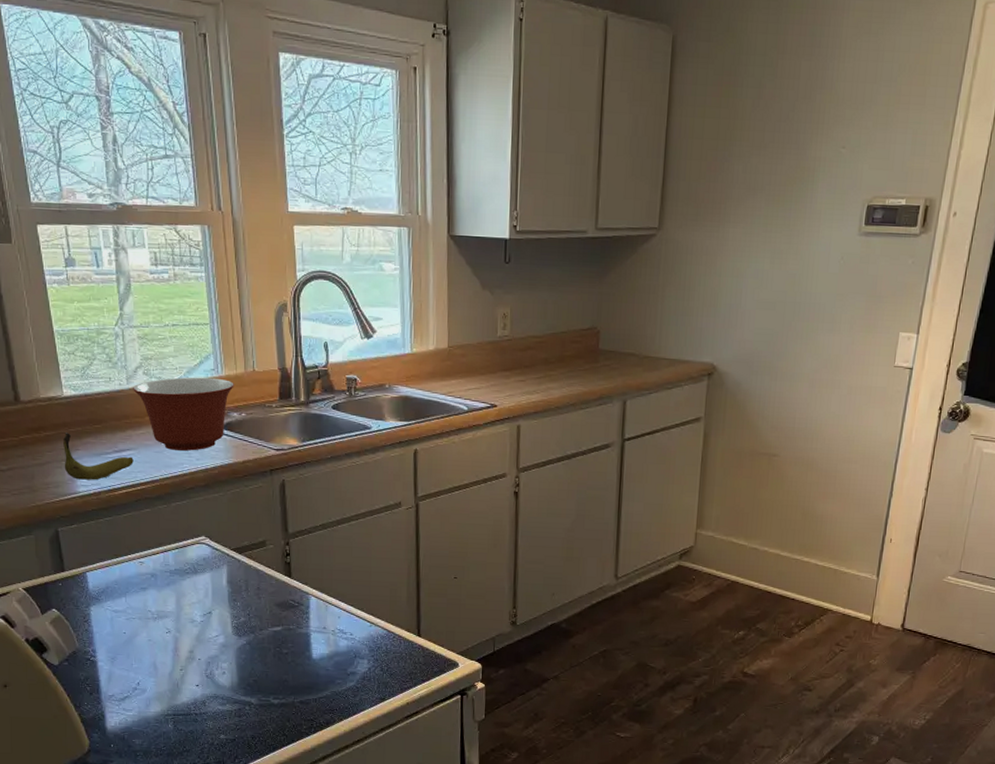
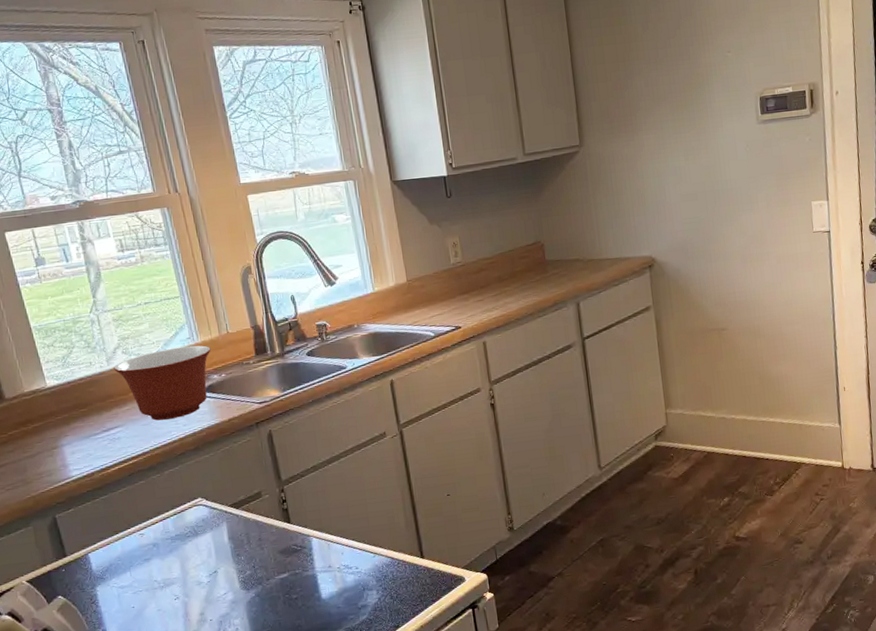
banana: present [62,433,134,480] -> none [51,421,123,465]

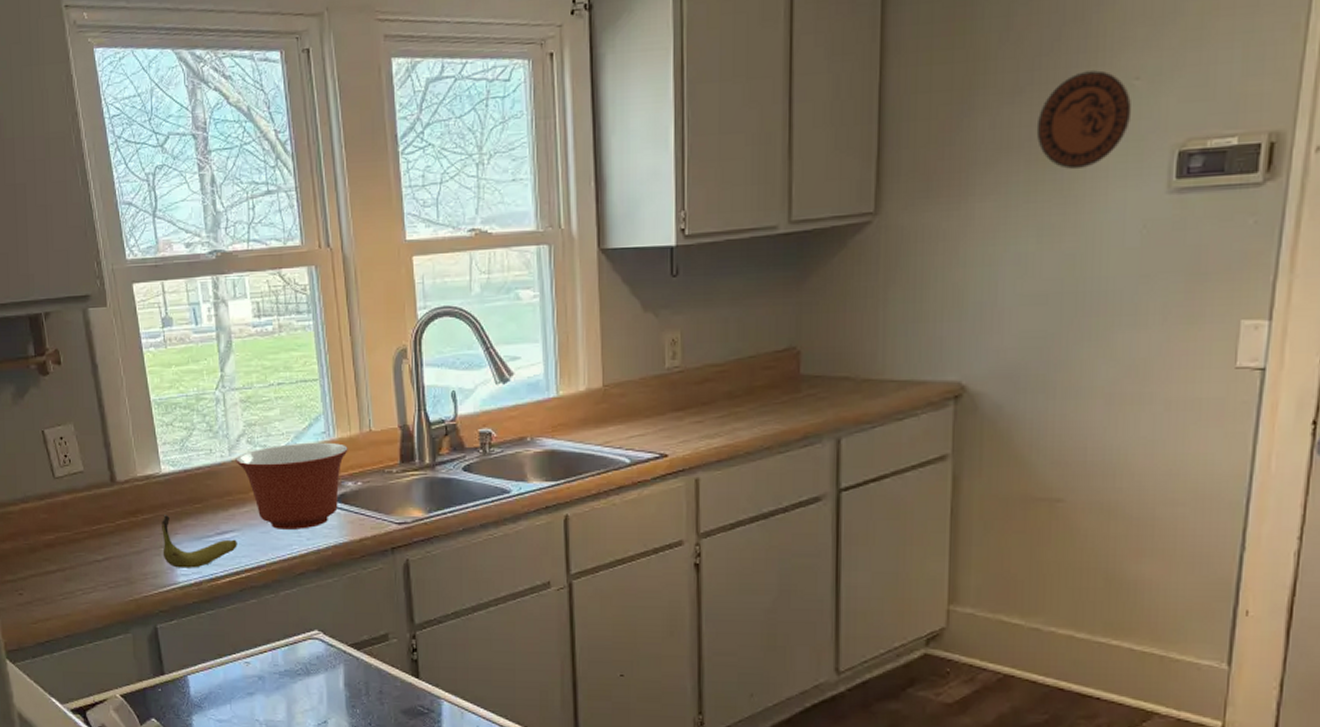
banana: none [51,421,123,465] -> present [161,515,237,568]
decorative plate: none [673,47,729,111] -> present [1036,70,1131,170]

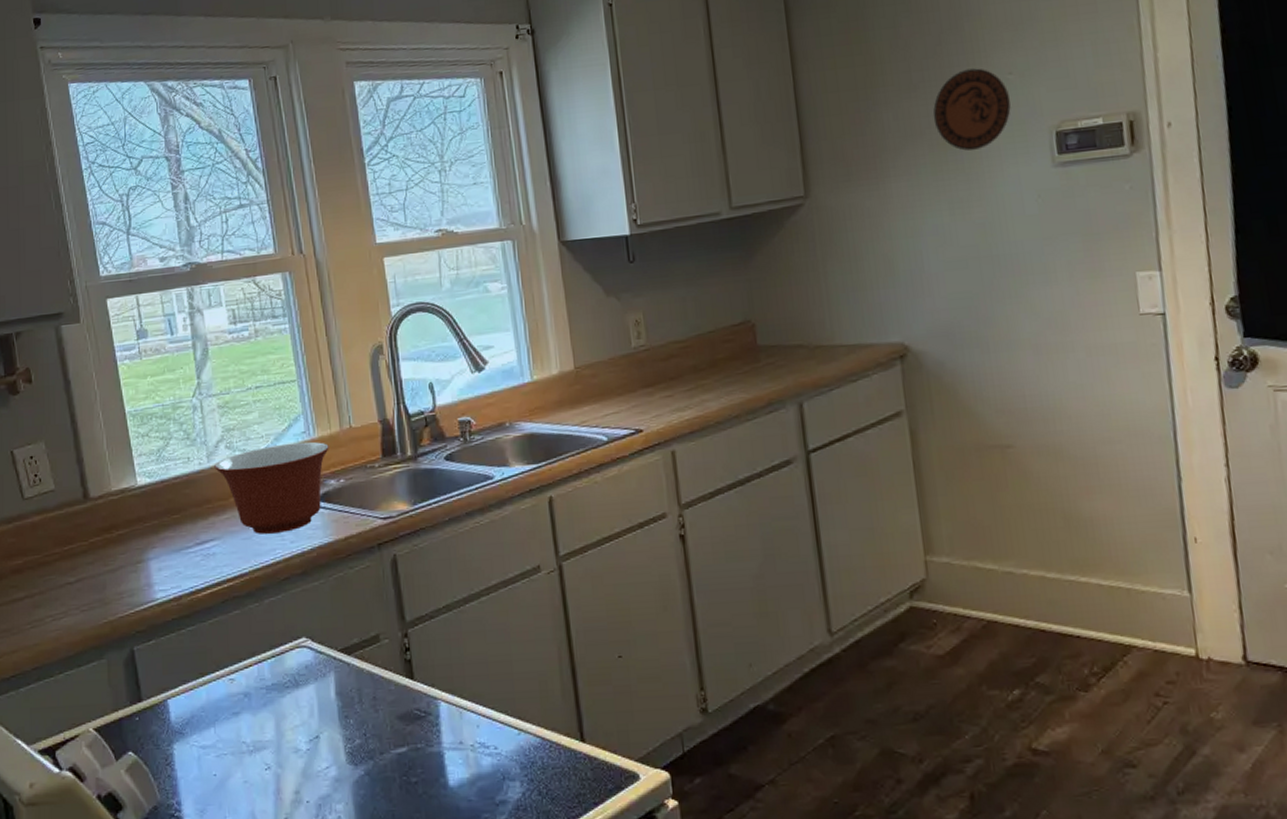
banana: present [161,515,237,568] -> none [137,528,218,584]

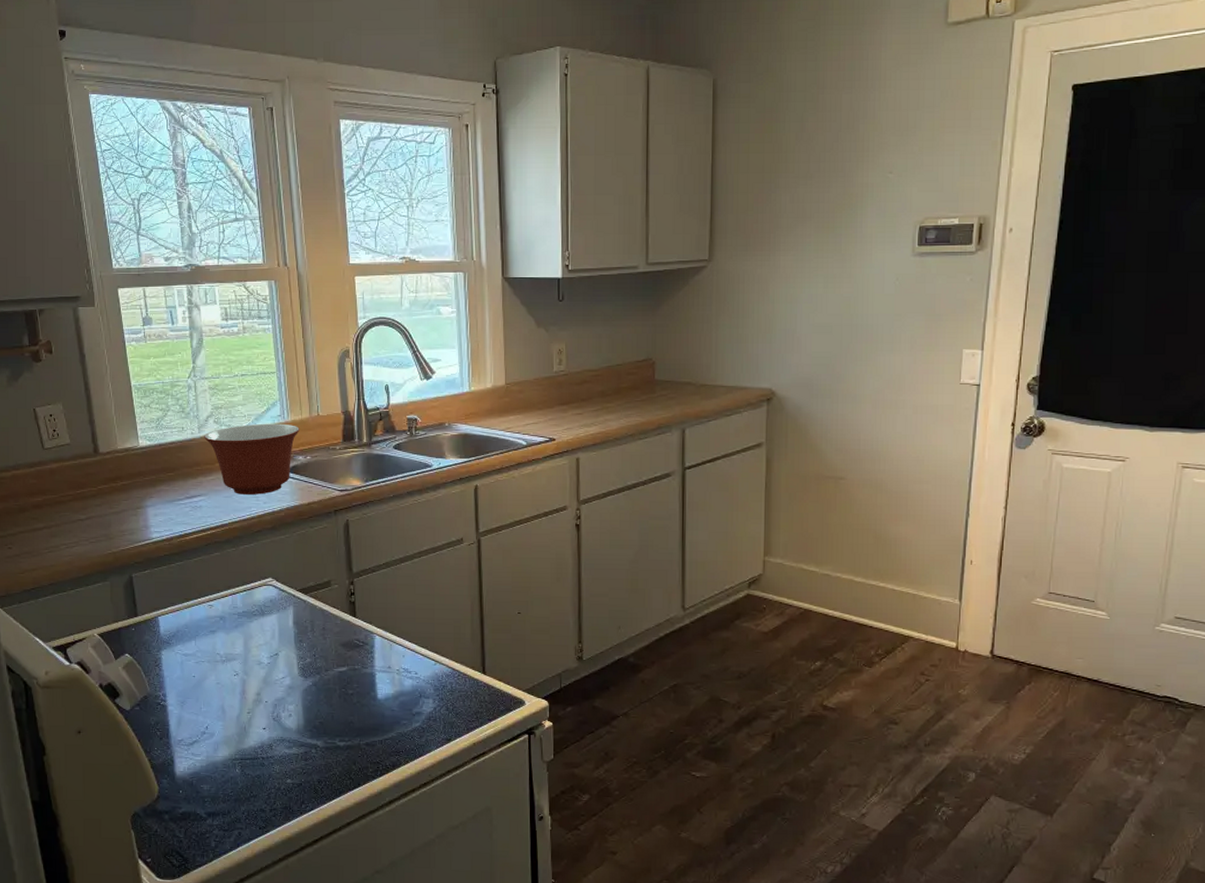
decorative plate: present [933,68,1011,151] -> none [822,165,887,236]

